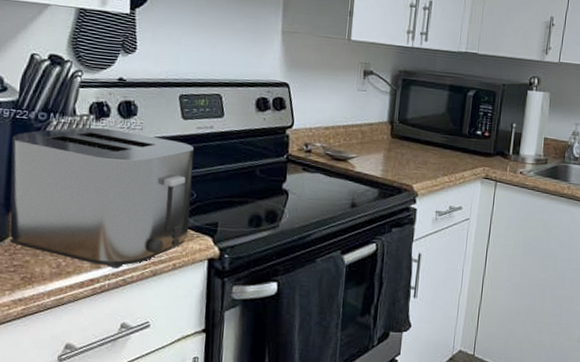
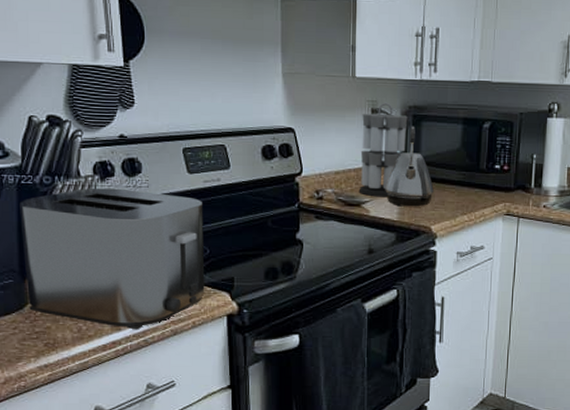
spice rack: none [346,65,398,155] -> present [358,102,408,197]
kettle: none [371,89,418,166] -> present [385,126,434,207]

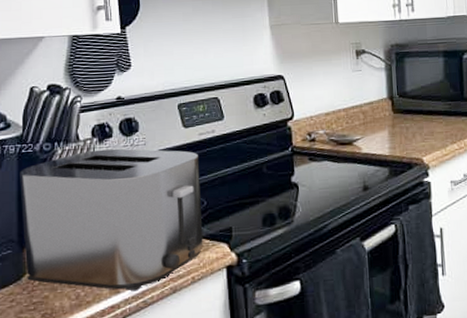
spice rack: present [358,102,408,197] -> none [347,43,391,134]
kettle: present [385,126,434,207] -> none [375,63,422,141]

